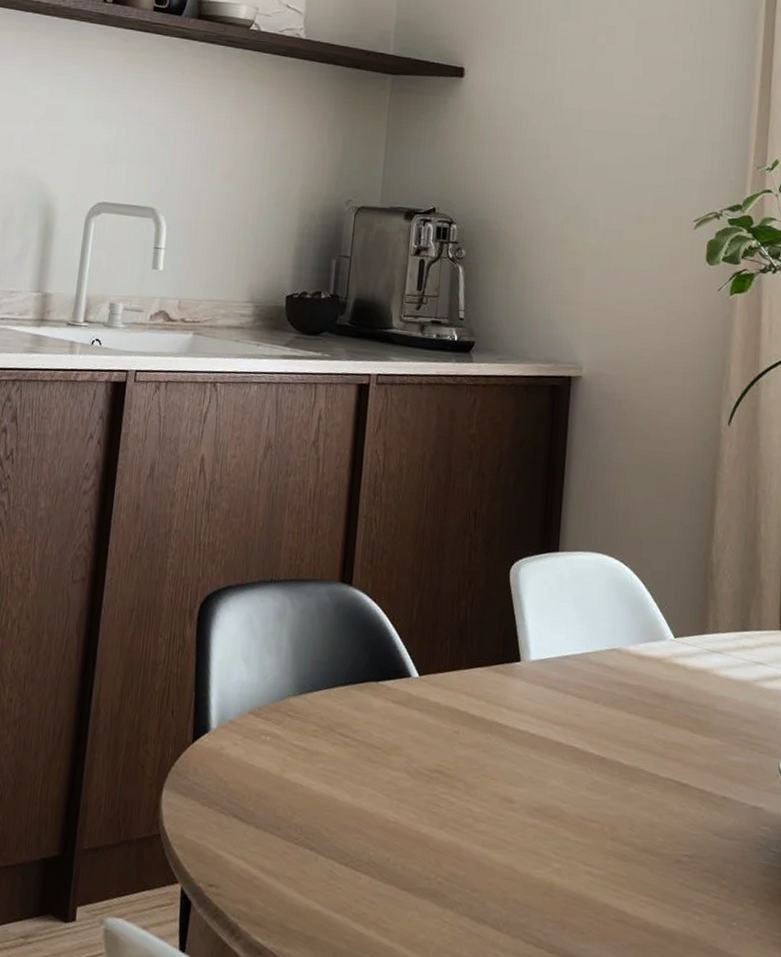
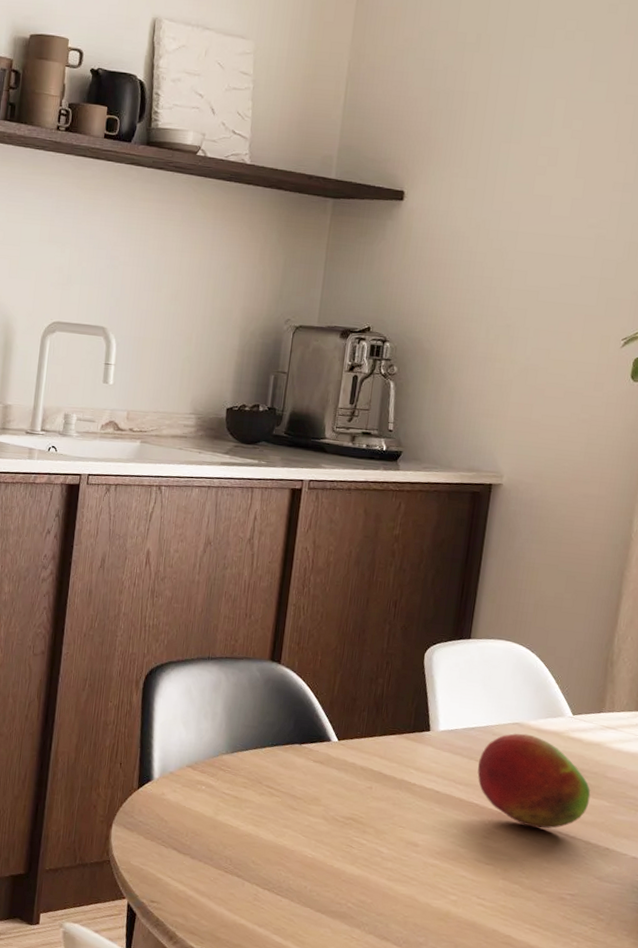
fruit: none [575,661,701,776] -> present [477,733,591,829]

